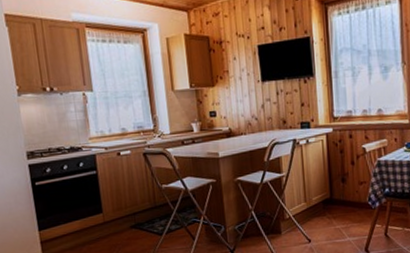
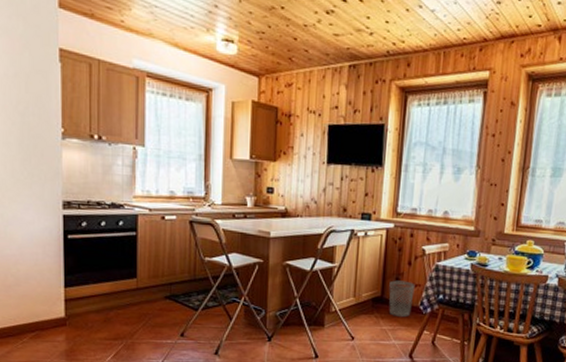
wastebasket: none [336,180,361,215] -> present [389,280,415,318]

